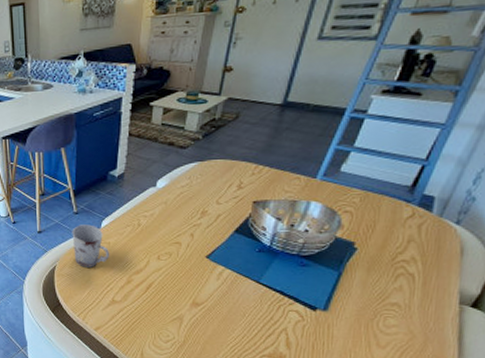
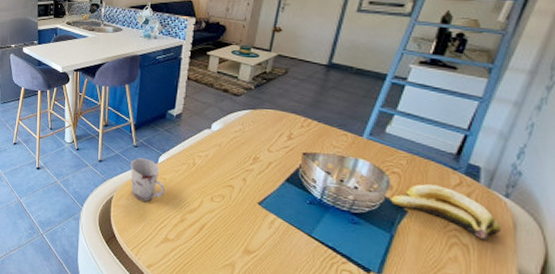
banana: none [340,220,448,268] -> present [390,184,501,241]

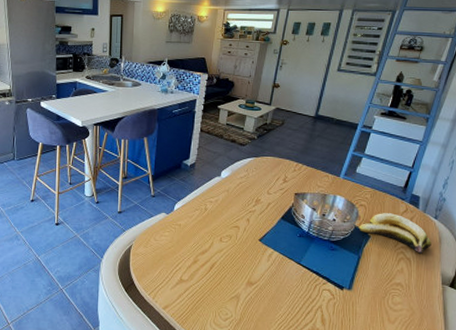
cup: present [130,158,166,202] -> none [148,207,181,247]

